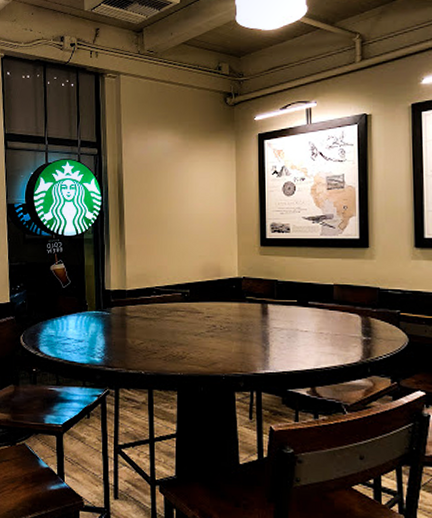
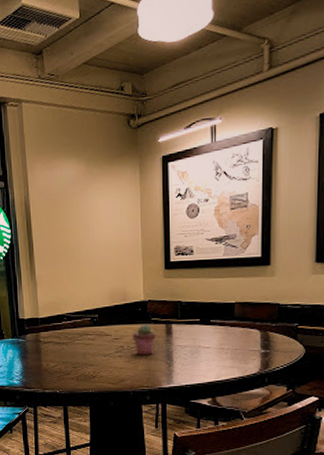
potted succulent: none [226,302,250,336] -> present [132,324,155,355]

